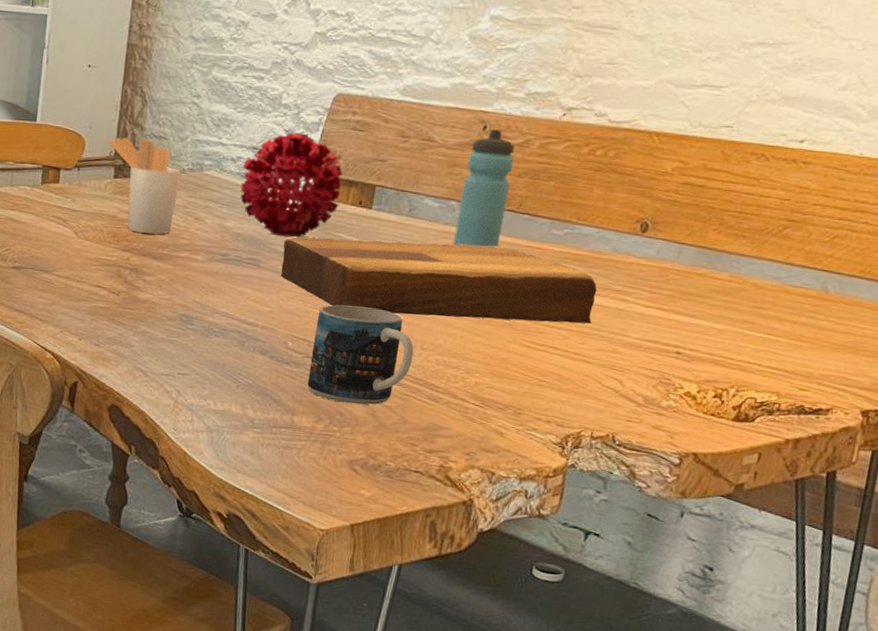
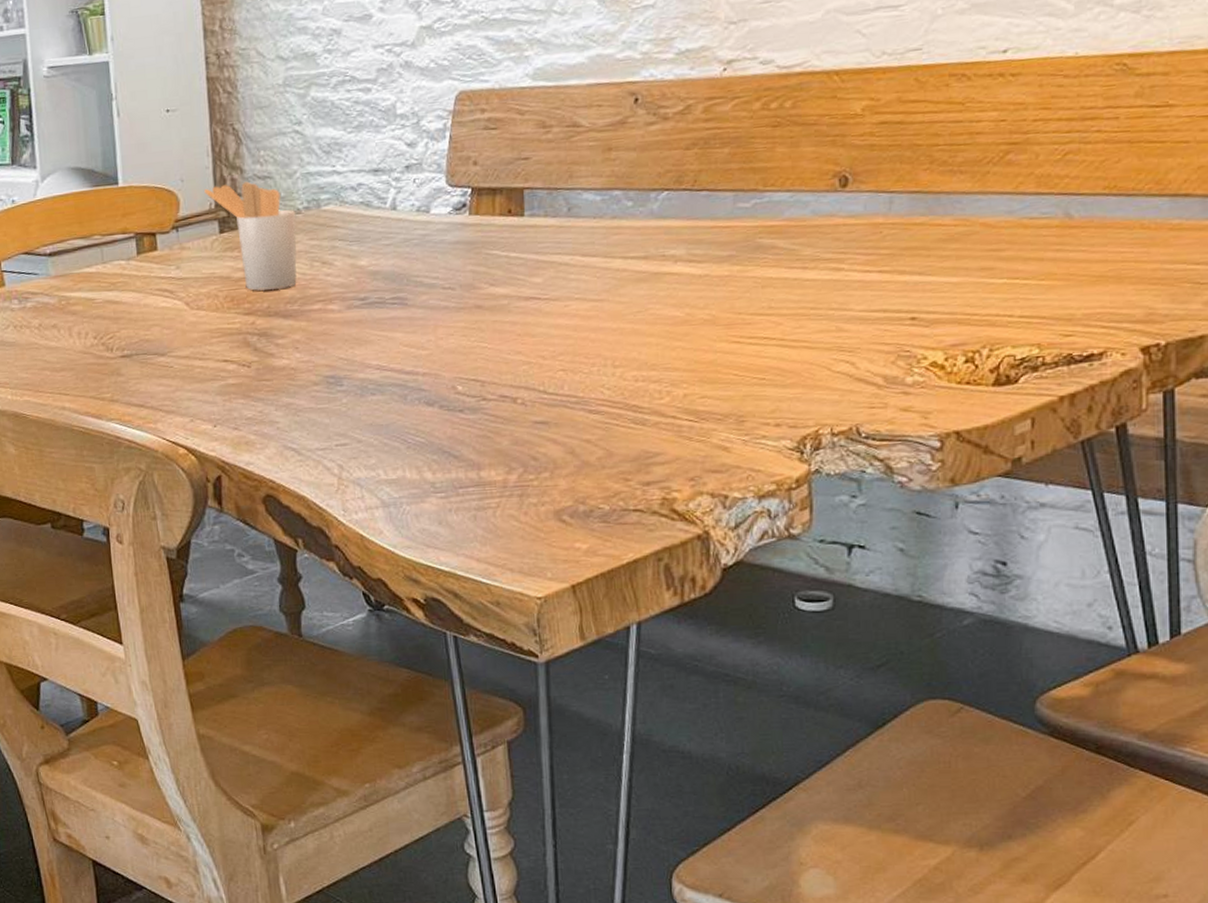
decorative ball: present [240,132,343,237] -> none [365,143,486,267]
cutting board: present [280,237,597,324] -> none [430,232,805,336]
mug: present [307,304,414,405] -> none [485,329,606,446]
water bottle: present [453,129,515,248] -> none [623,99,680,241]

